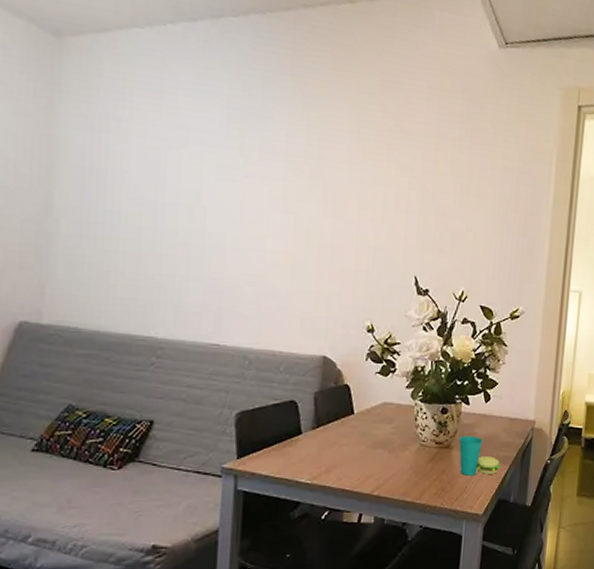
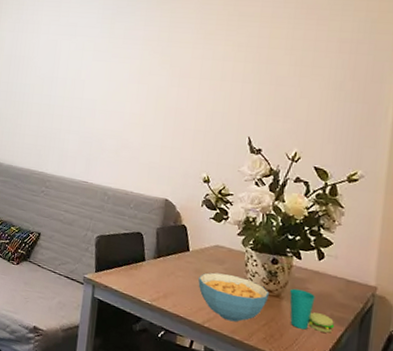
cereal bowl: none [365,433,440,483] -> present [198,272,270,322]

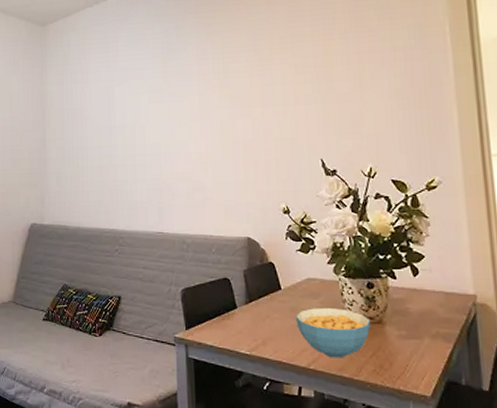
cup: present [289,288,335,333] -> none [390,311,443,353]

